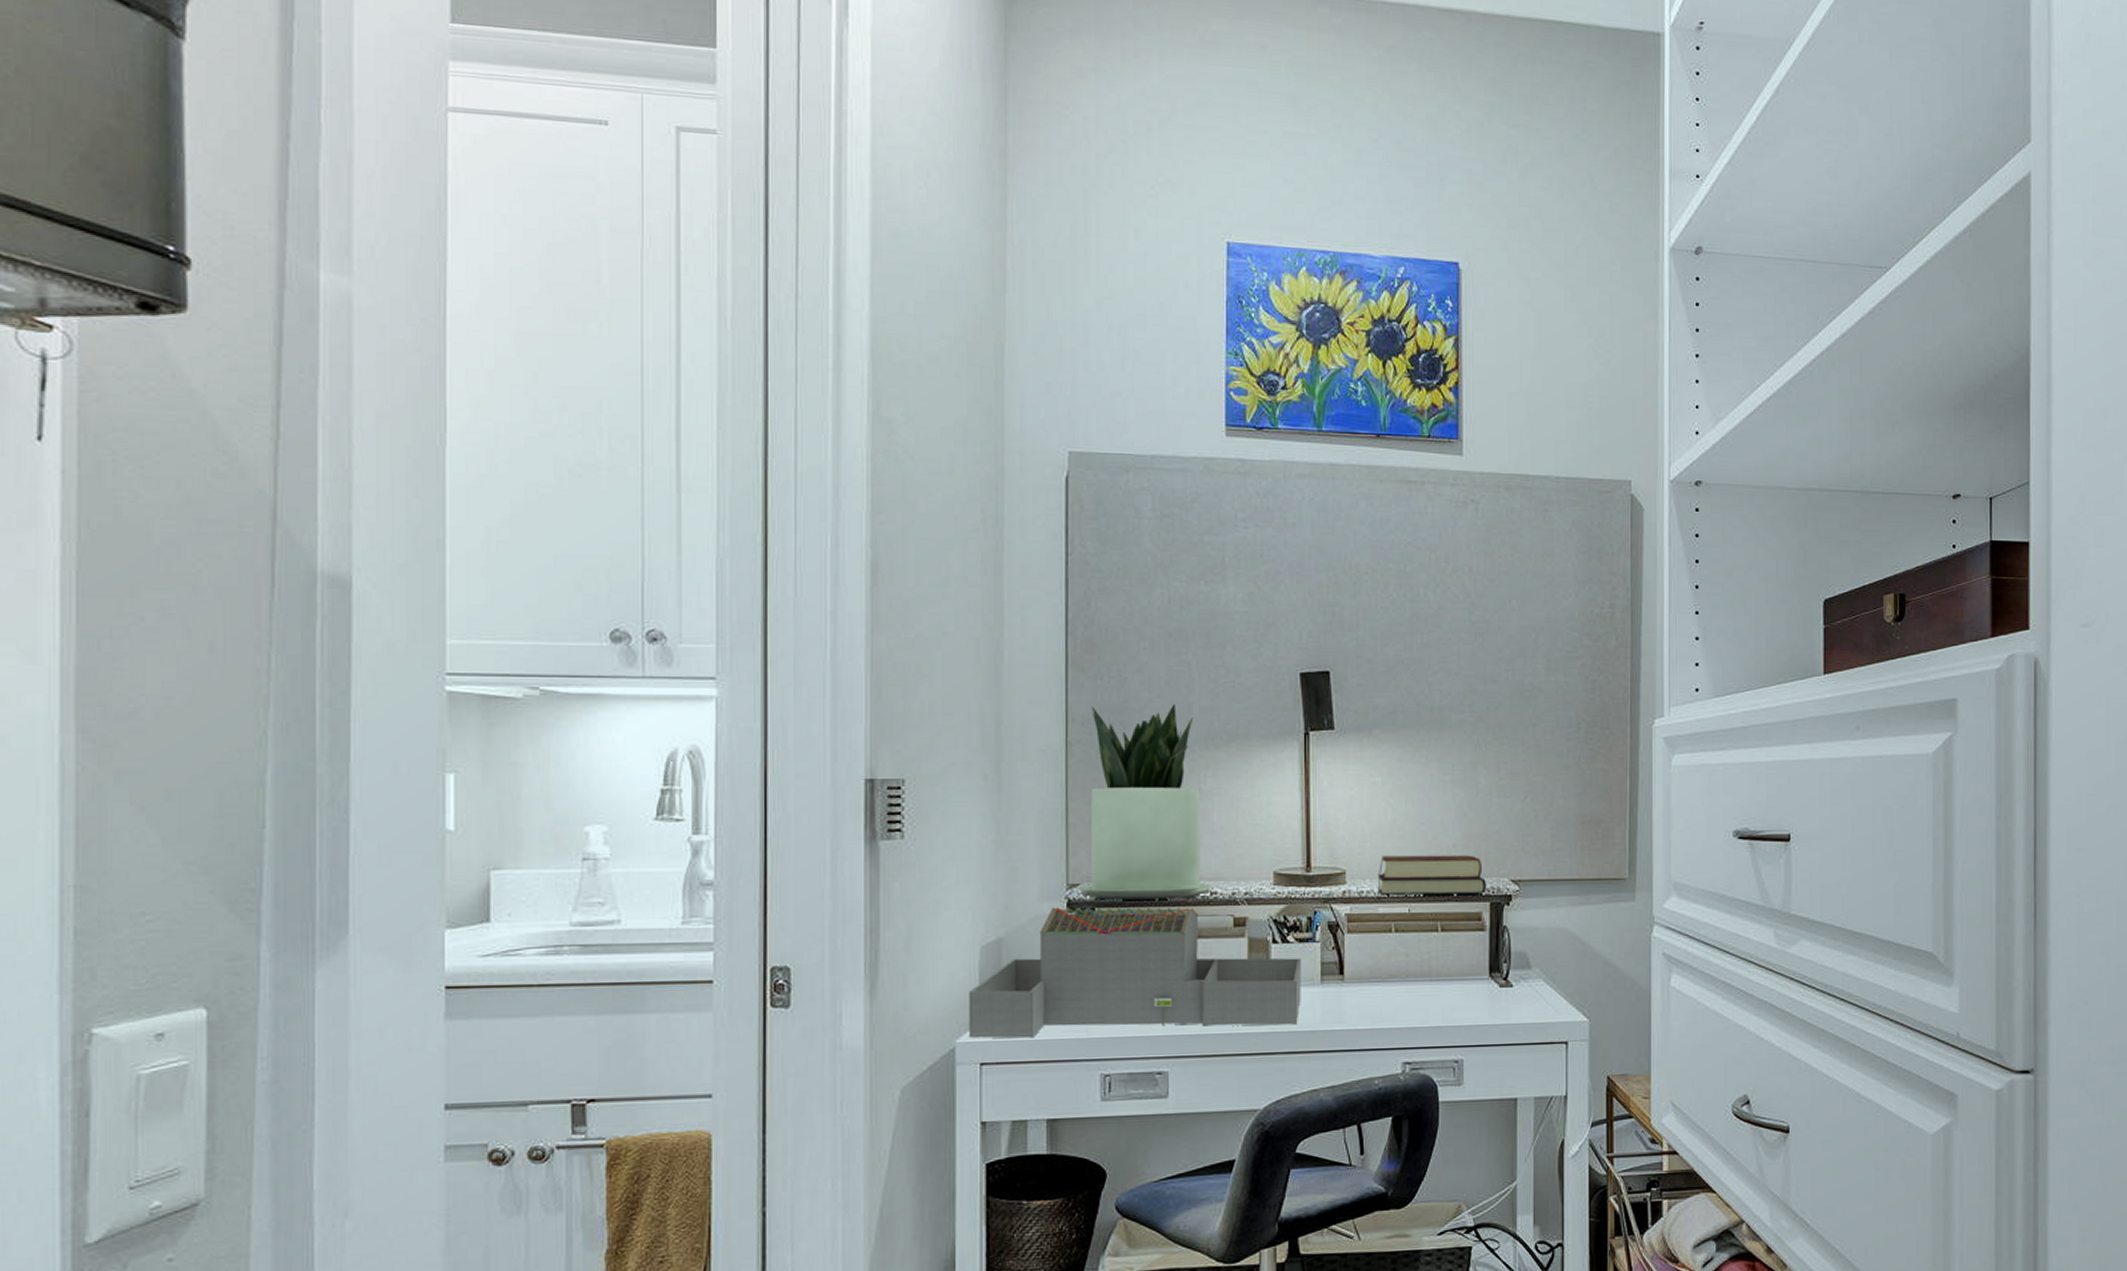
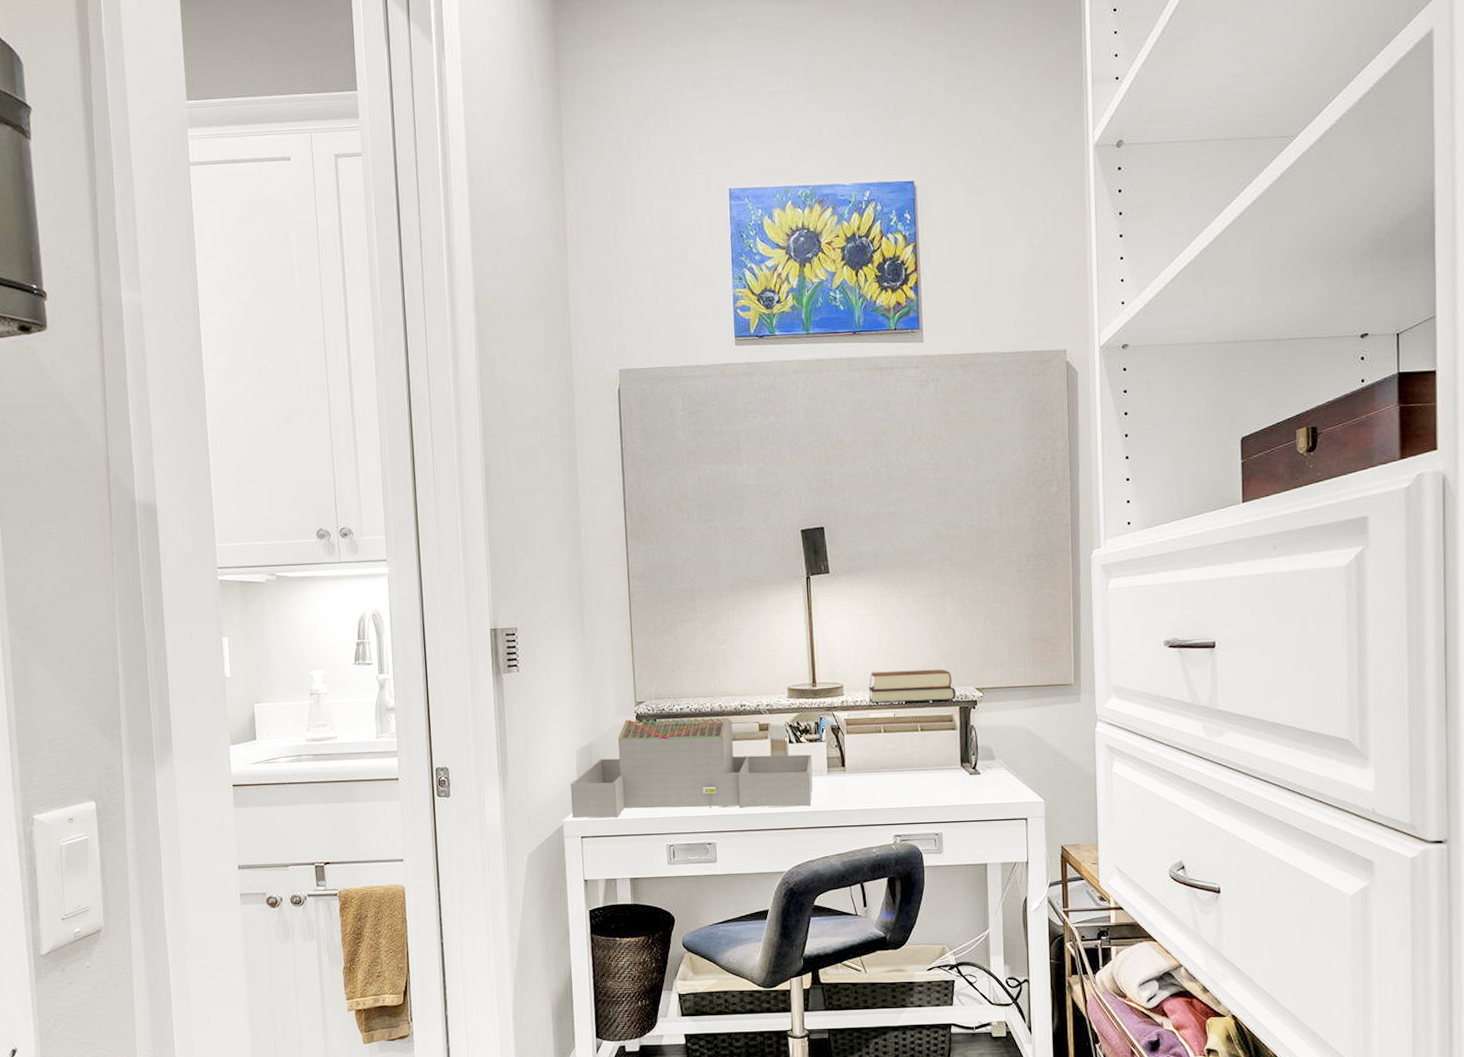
planter: present [1078,704,1213,900] -> none [643,560,742,713]

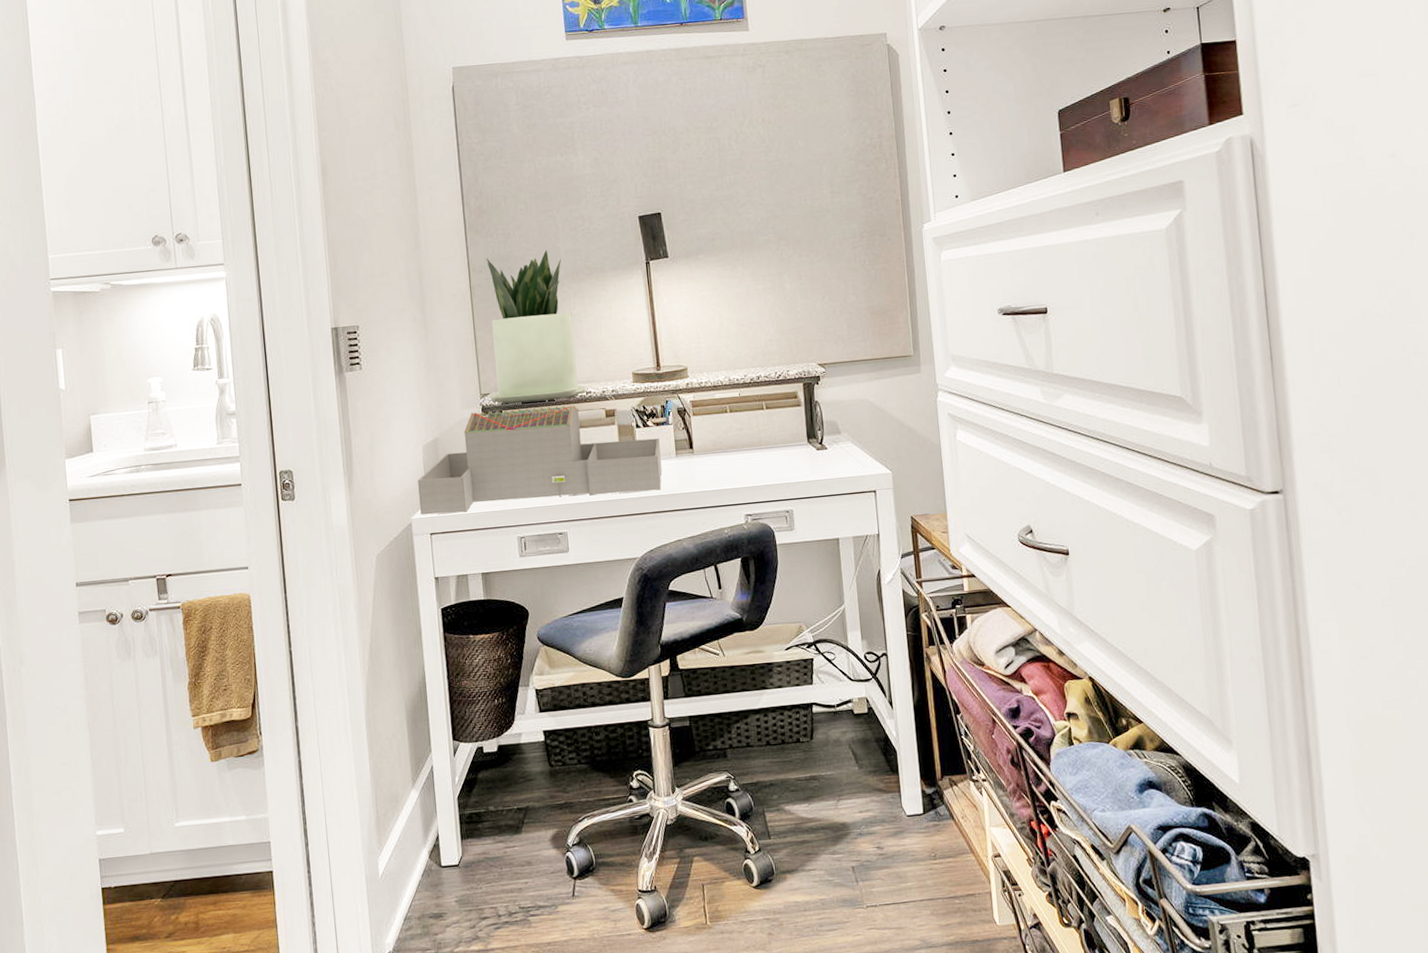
planter: none [643,560,742,713] -> present [486,250,588,404]
books: present [868,669,957,704] -> none [712,346,800,384]

